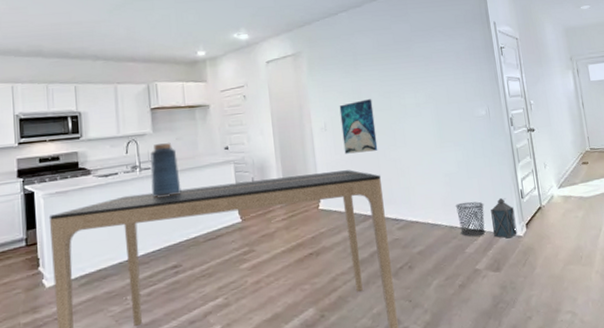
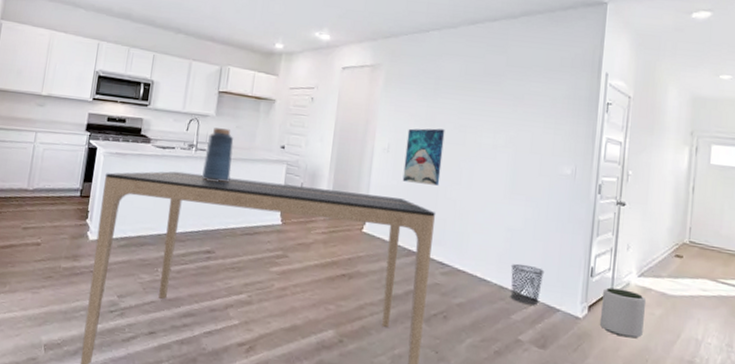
lantern: present [491,197,518,239] -> none [547,269,579,317]
plant pot: none [534,202,573,243] -> present [599,287,647,339]

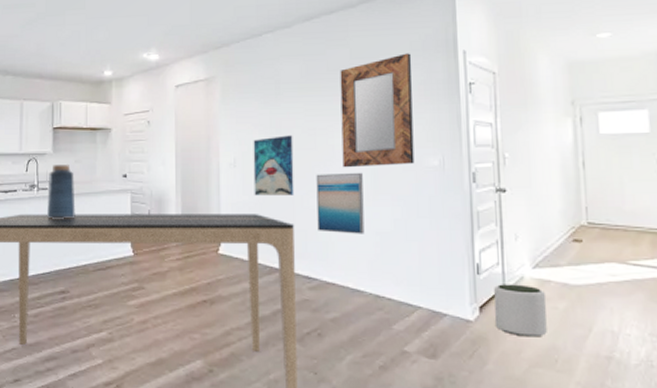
wall art: none [456,168,503,229] -> present [316,172,365,234]
home mirror: none [486,68,561,171] -> present [340,53,415,168]
waste bin: present [510,263,545,304] -> none [384,268,424,311]

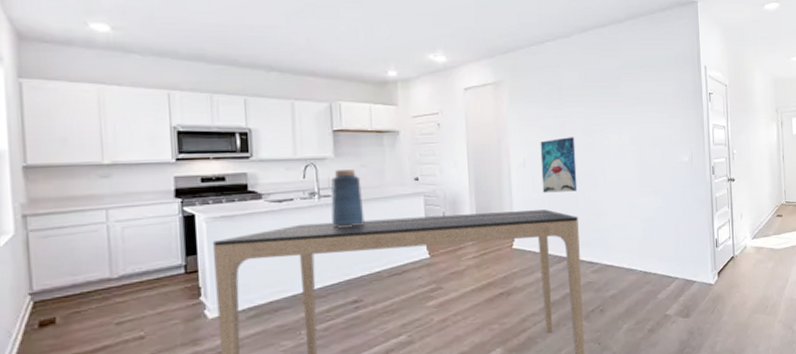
wall art: present [316,172,365,234] -> none [595,169,635,222]
home mirror: present [340,53,415,168] -> none [612,66,671,166]
plant pot: present [494,284,547,337] -> none [727,252,761,292]

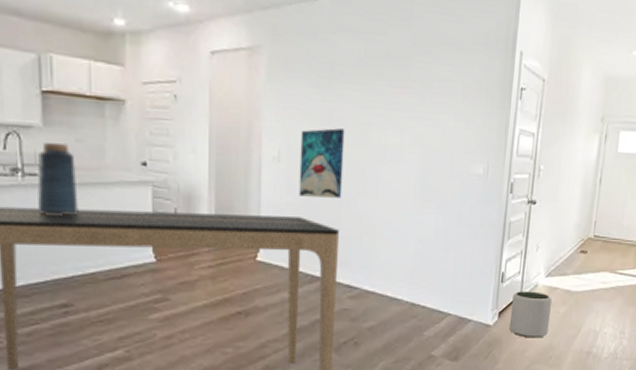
plant pot: none [727,252,761,292] -> present [509,291,553,338]

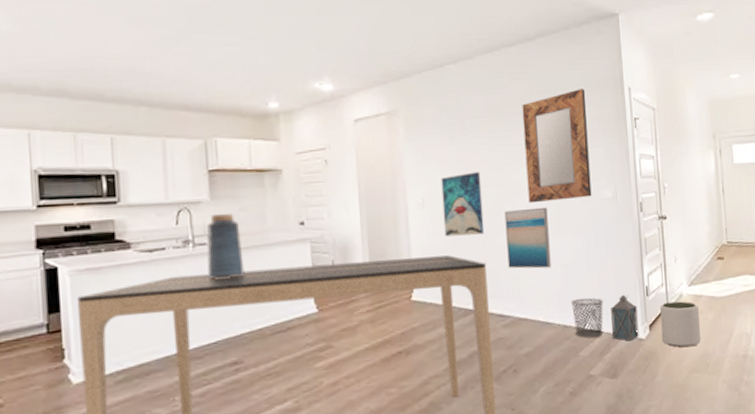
wall art: none [362,175,412,242] -> present [504,207,551,269]
home mirror: none [393,46,473,171] -> present [522,89,592,204]
waste bin: none [422,277,457,317] -> present [570,297,604,338]
lantern: none [459,278,490,326] -> present [611,294,639,341]

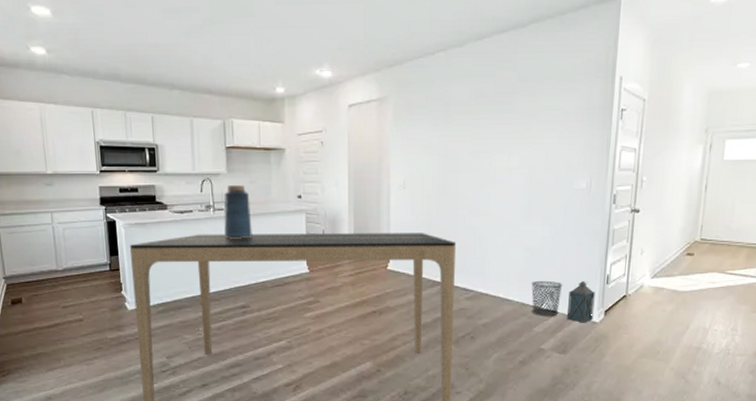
wall art: present [441,172,485,237] -> none [421,158,459,216]
wall art: present [504,207,551,269] -> none [476,194,519,251]
home mirror: present [522,89,592,204] -> none [502,78,574,190]
plant pot: present [660,301,701,348] -> none [615,292,659,334]

